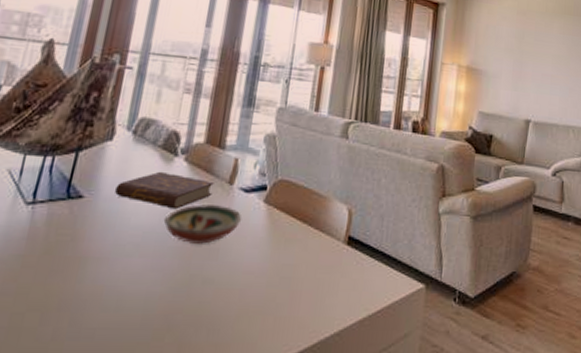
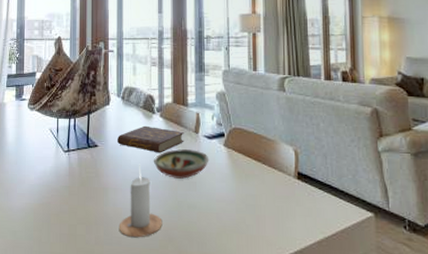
candle: none [93,223,163,328] -> present [119,164,162,238]

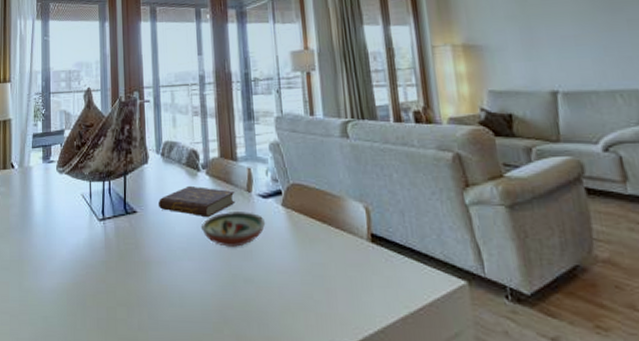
candle: present [119,164,162,238] -> none [164,231,216,321]

